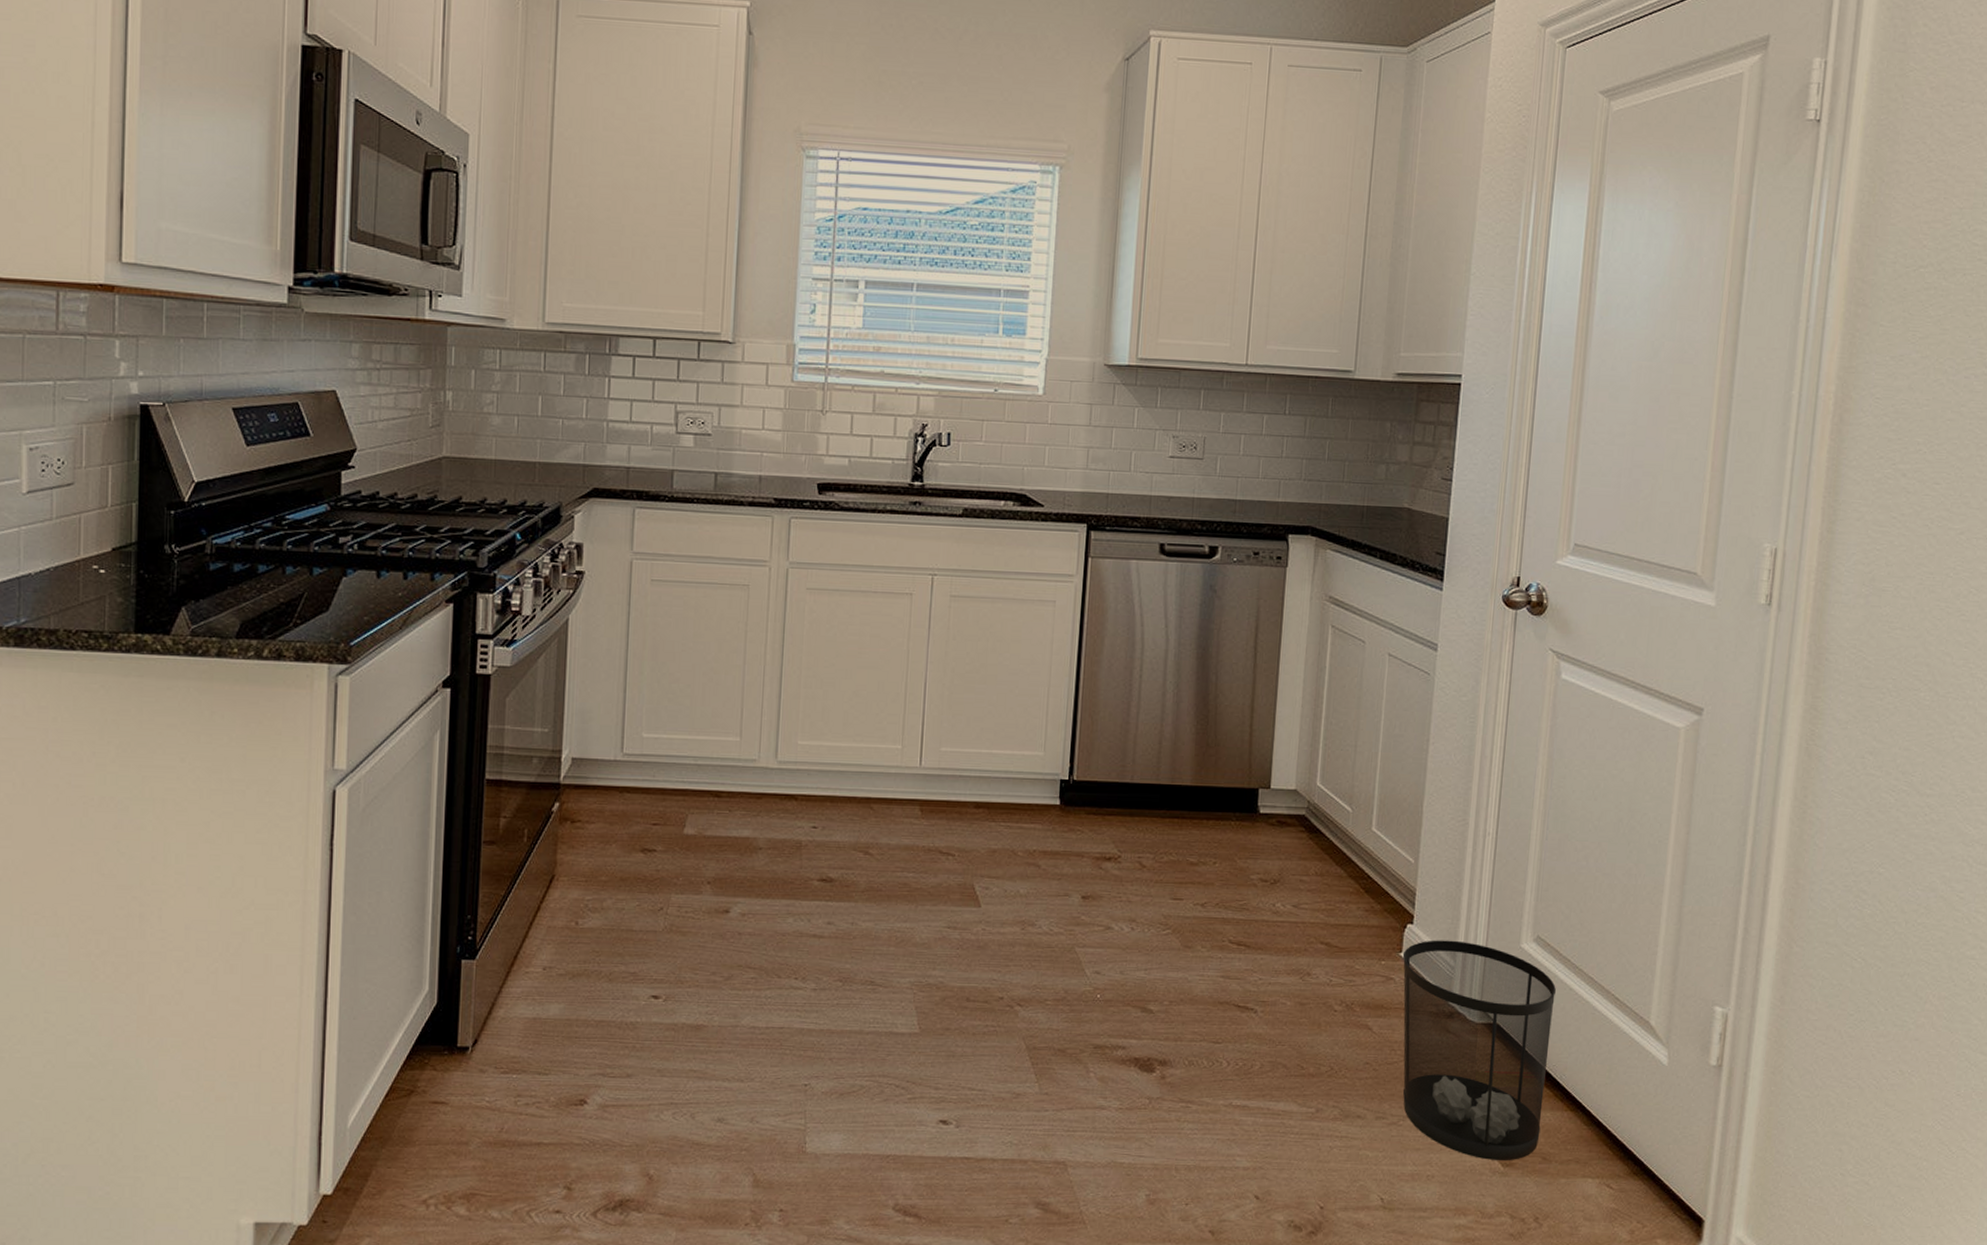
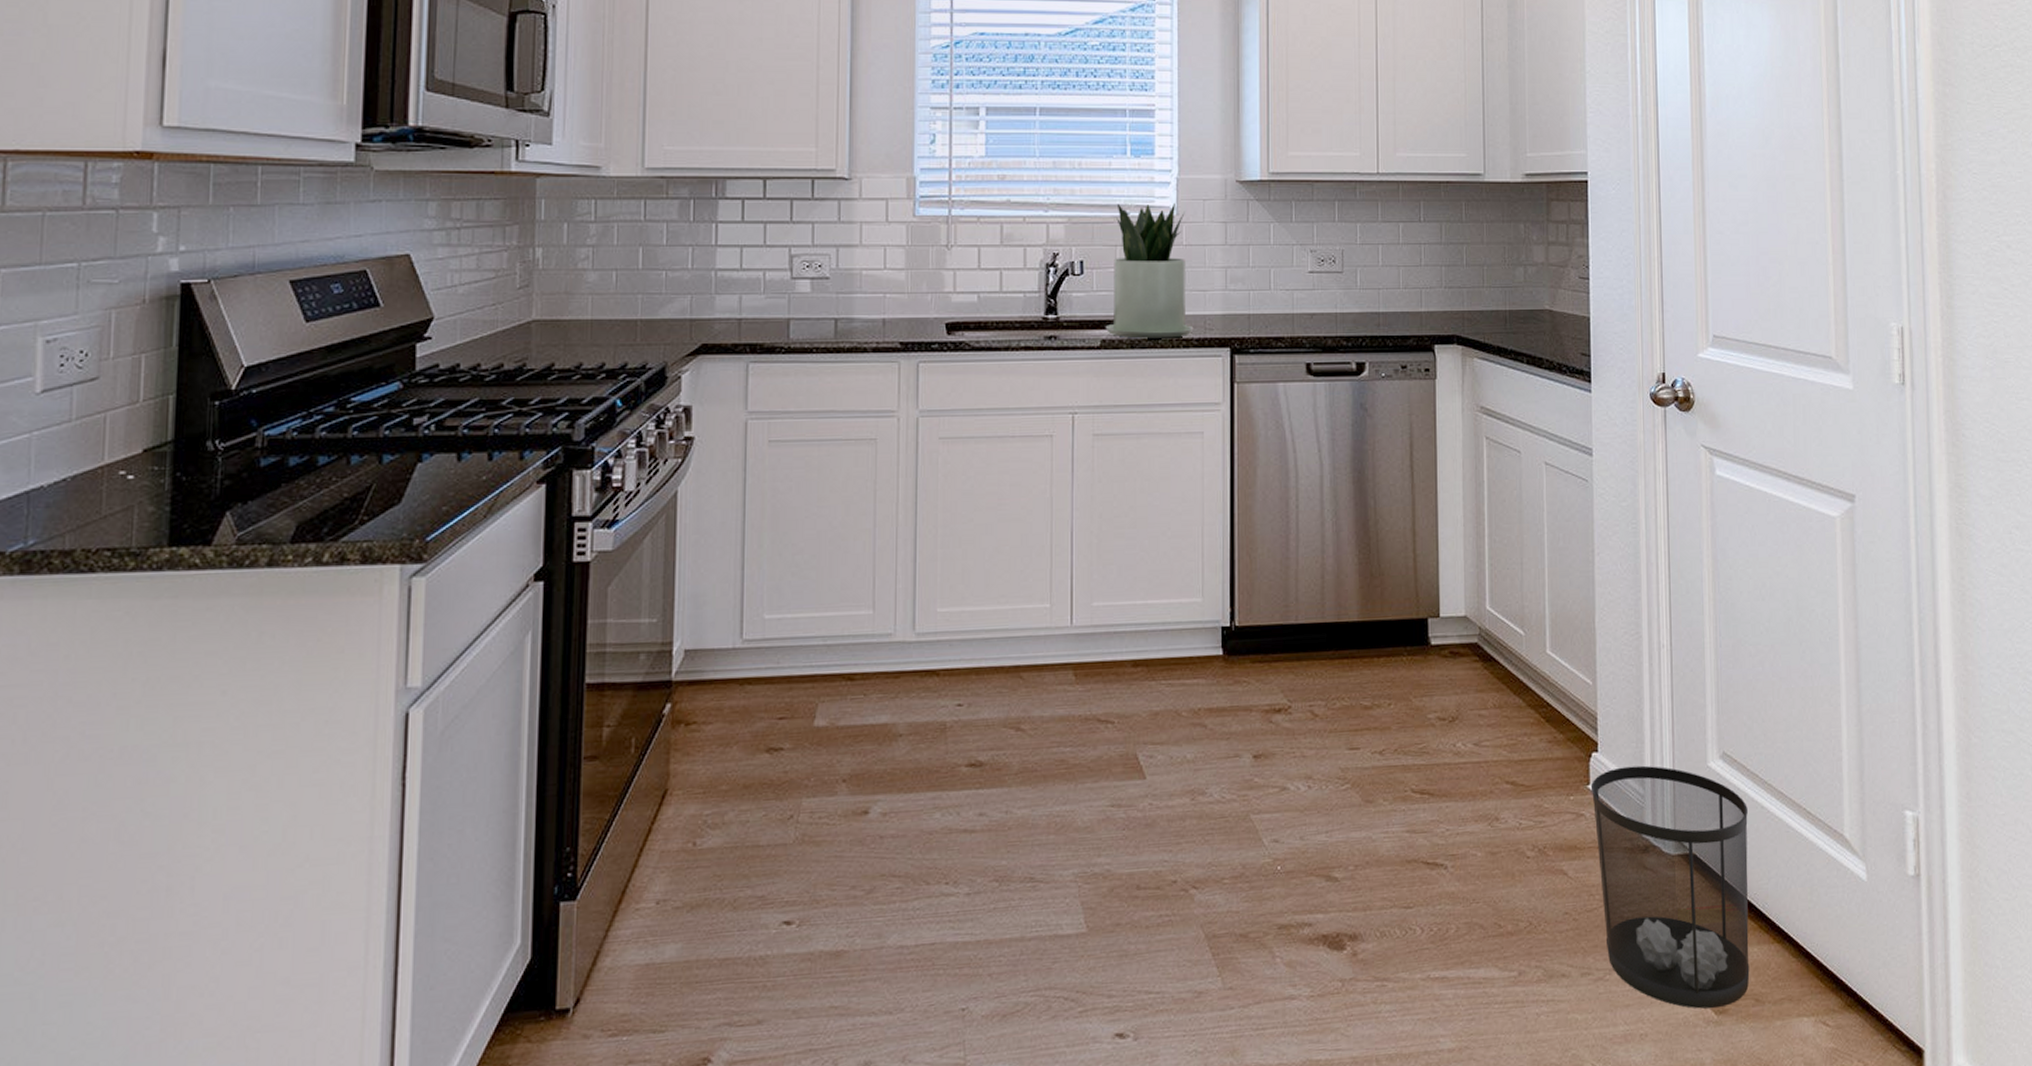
planter: none [968,380,1053,511] -> present [1105,203,1194,339]

